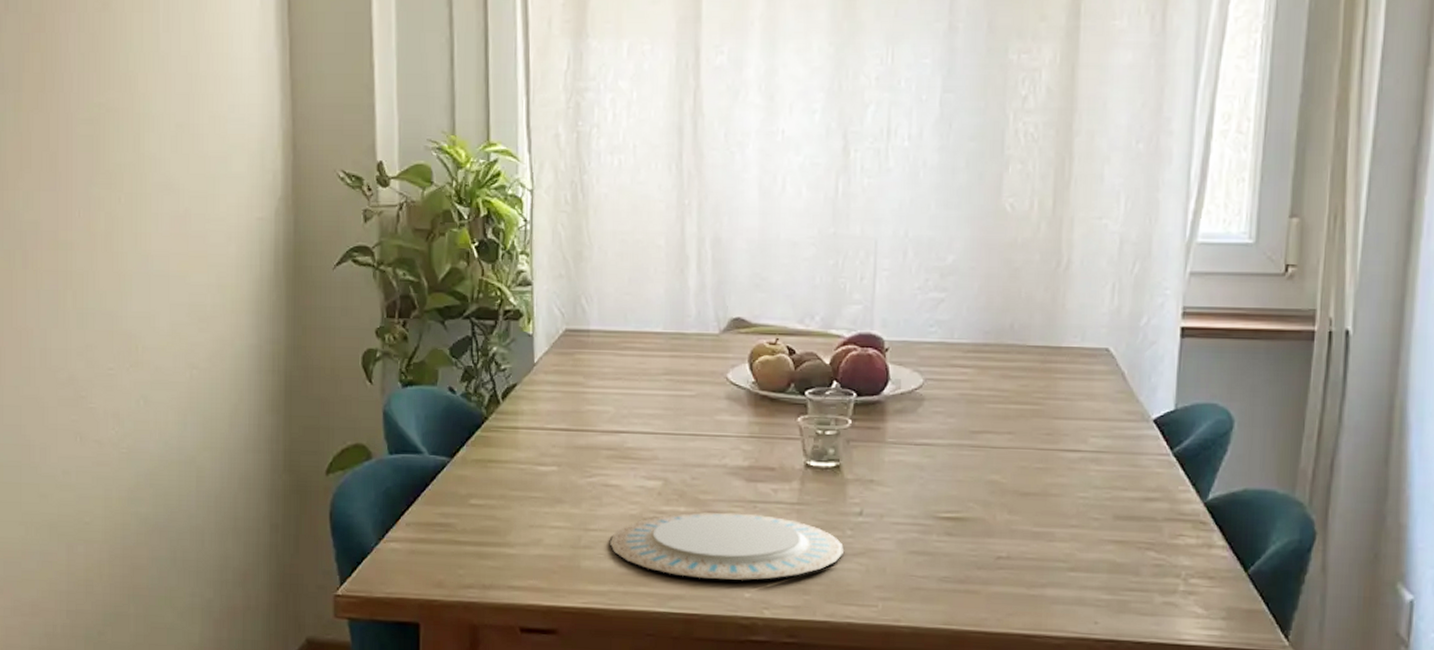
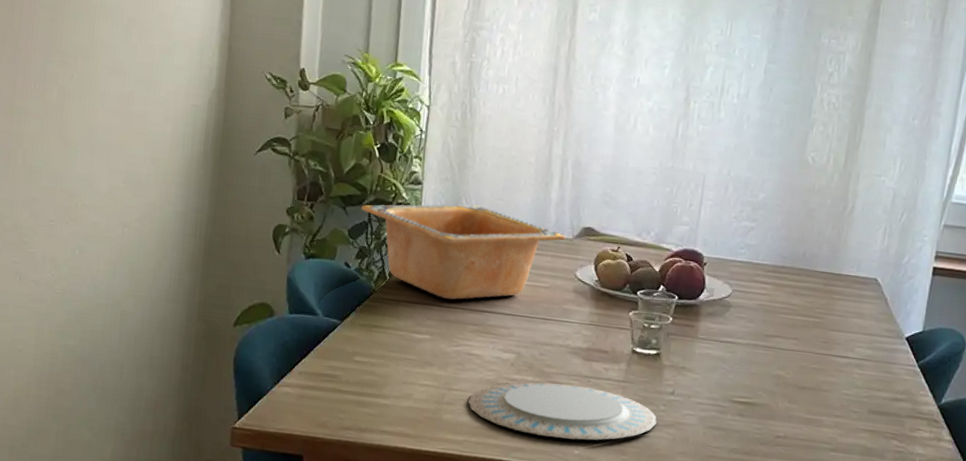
serving bowl: none [462,304,711,422] -> present [361,204,566,300]

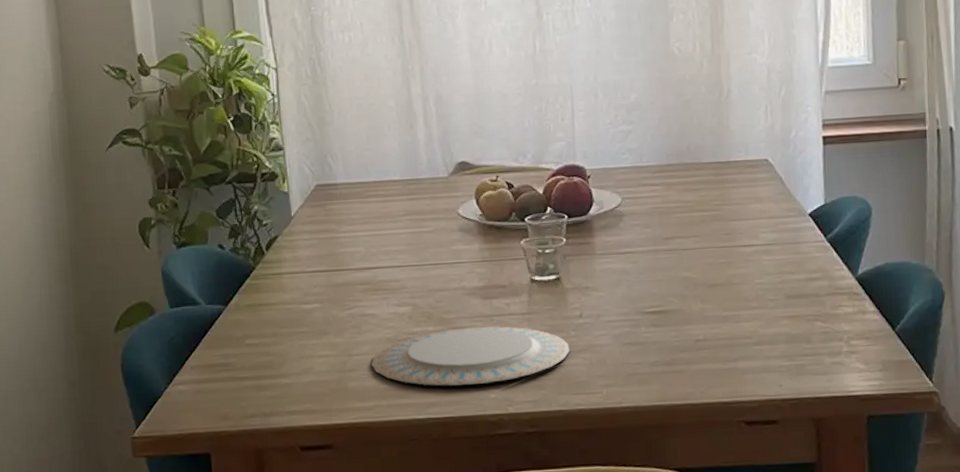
serving bowl: present [361,204,566,300] -> none [225,160,441,263]

